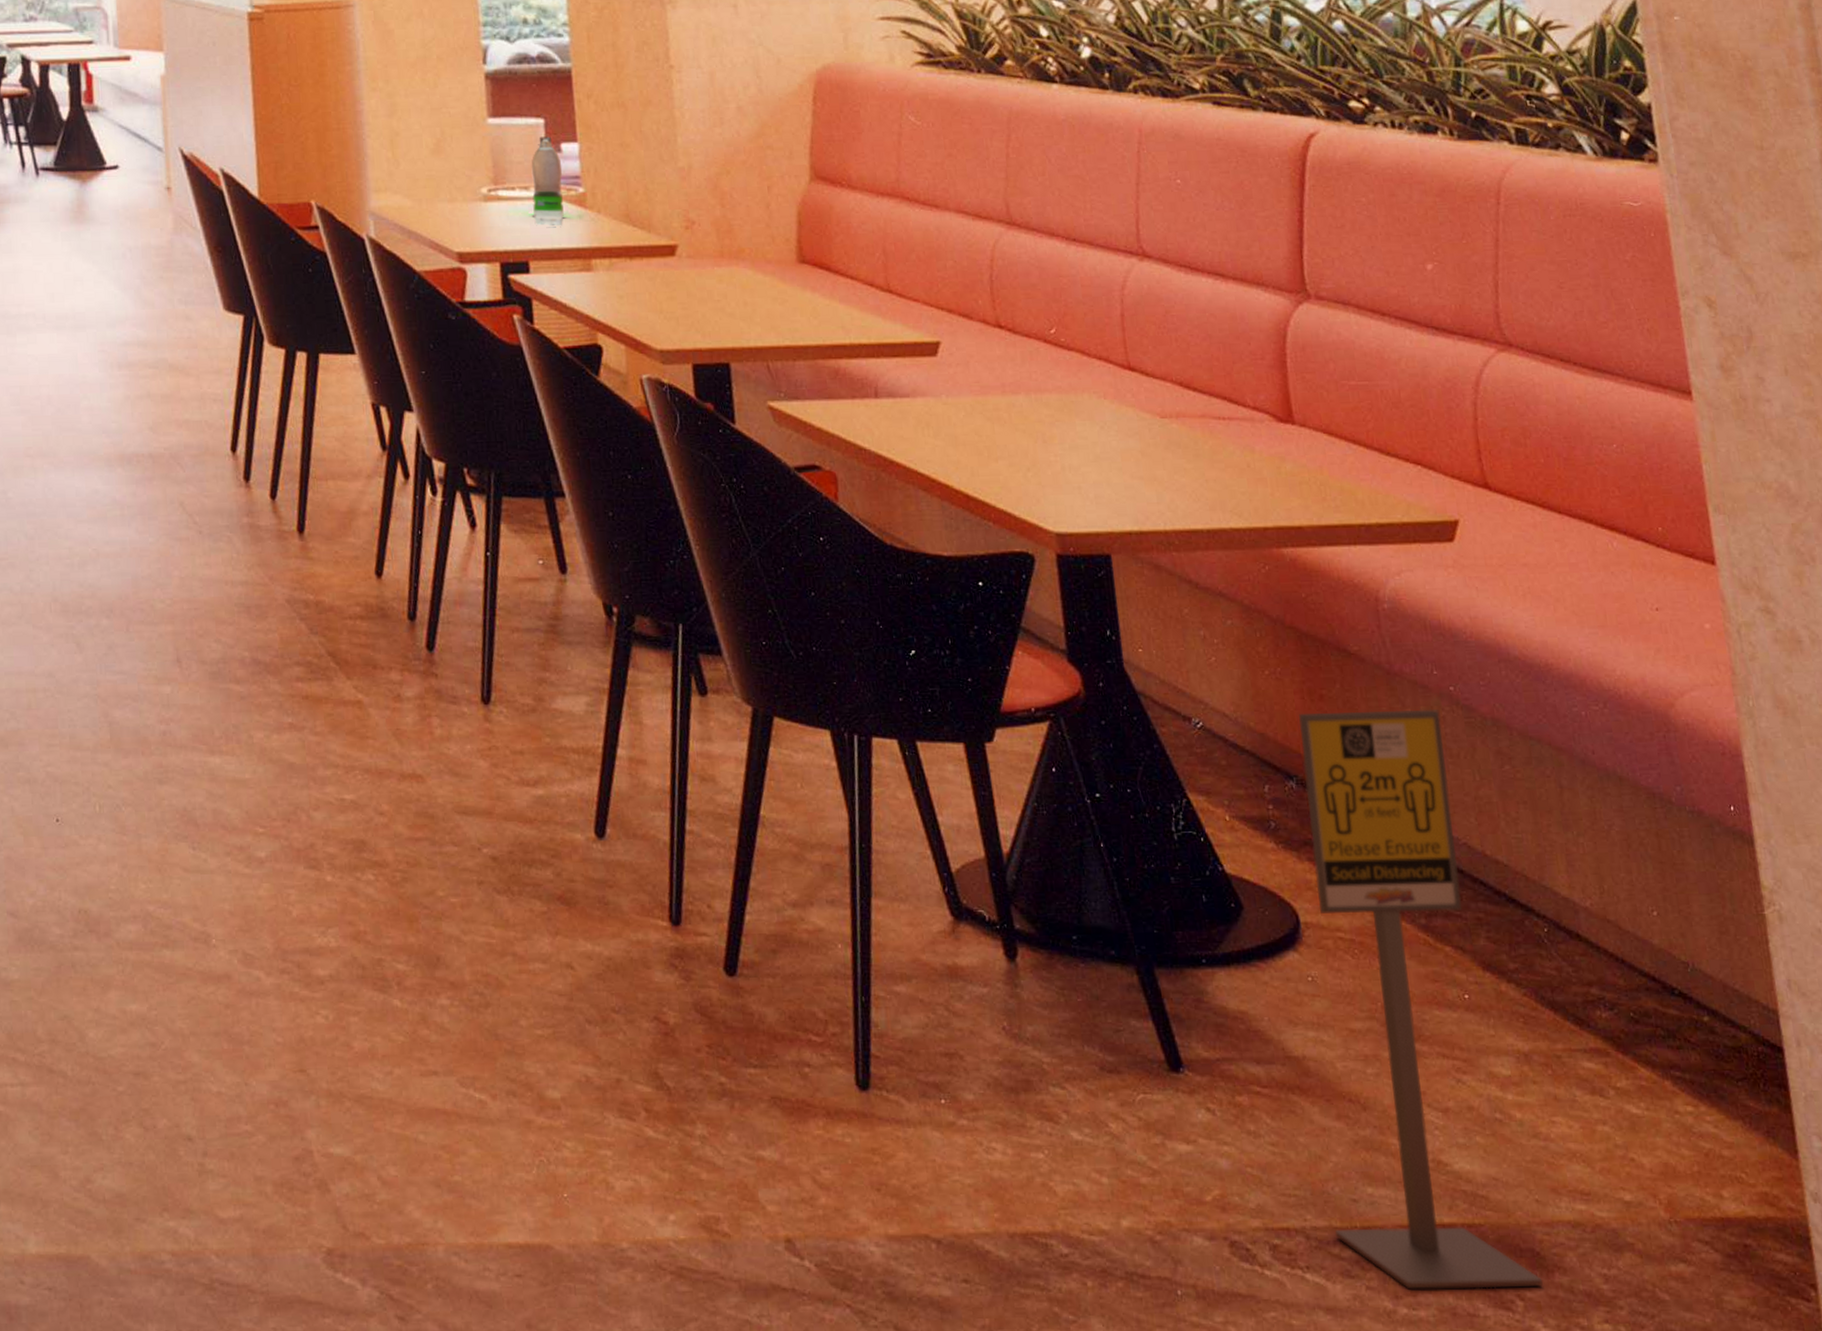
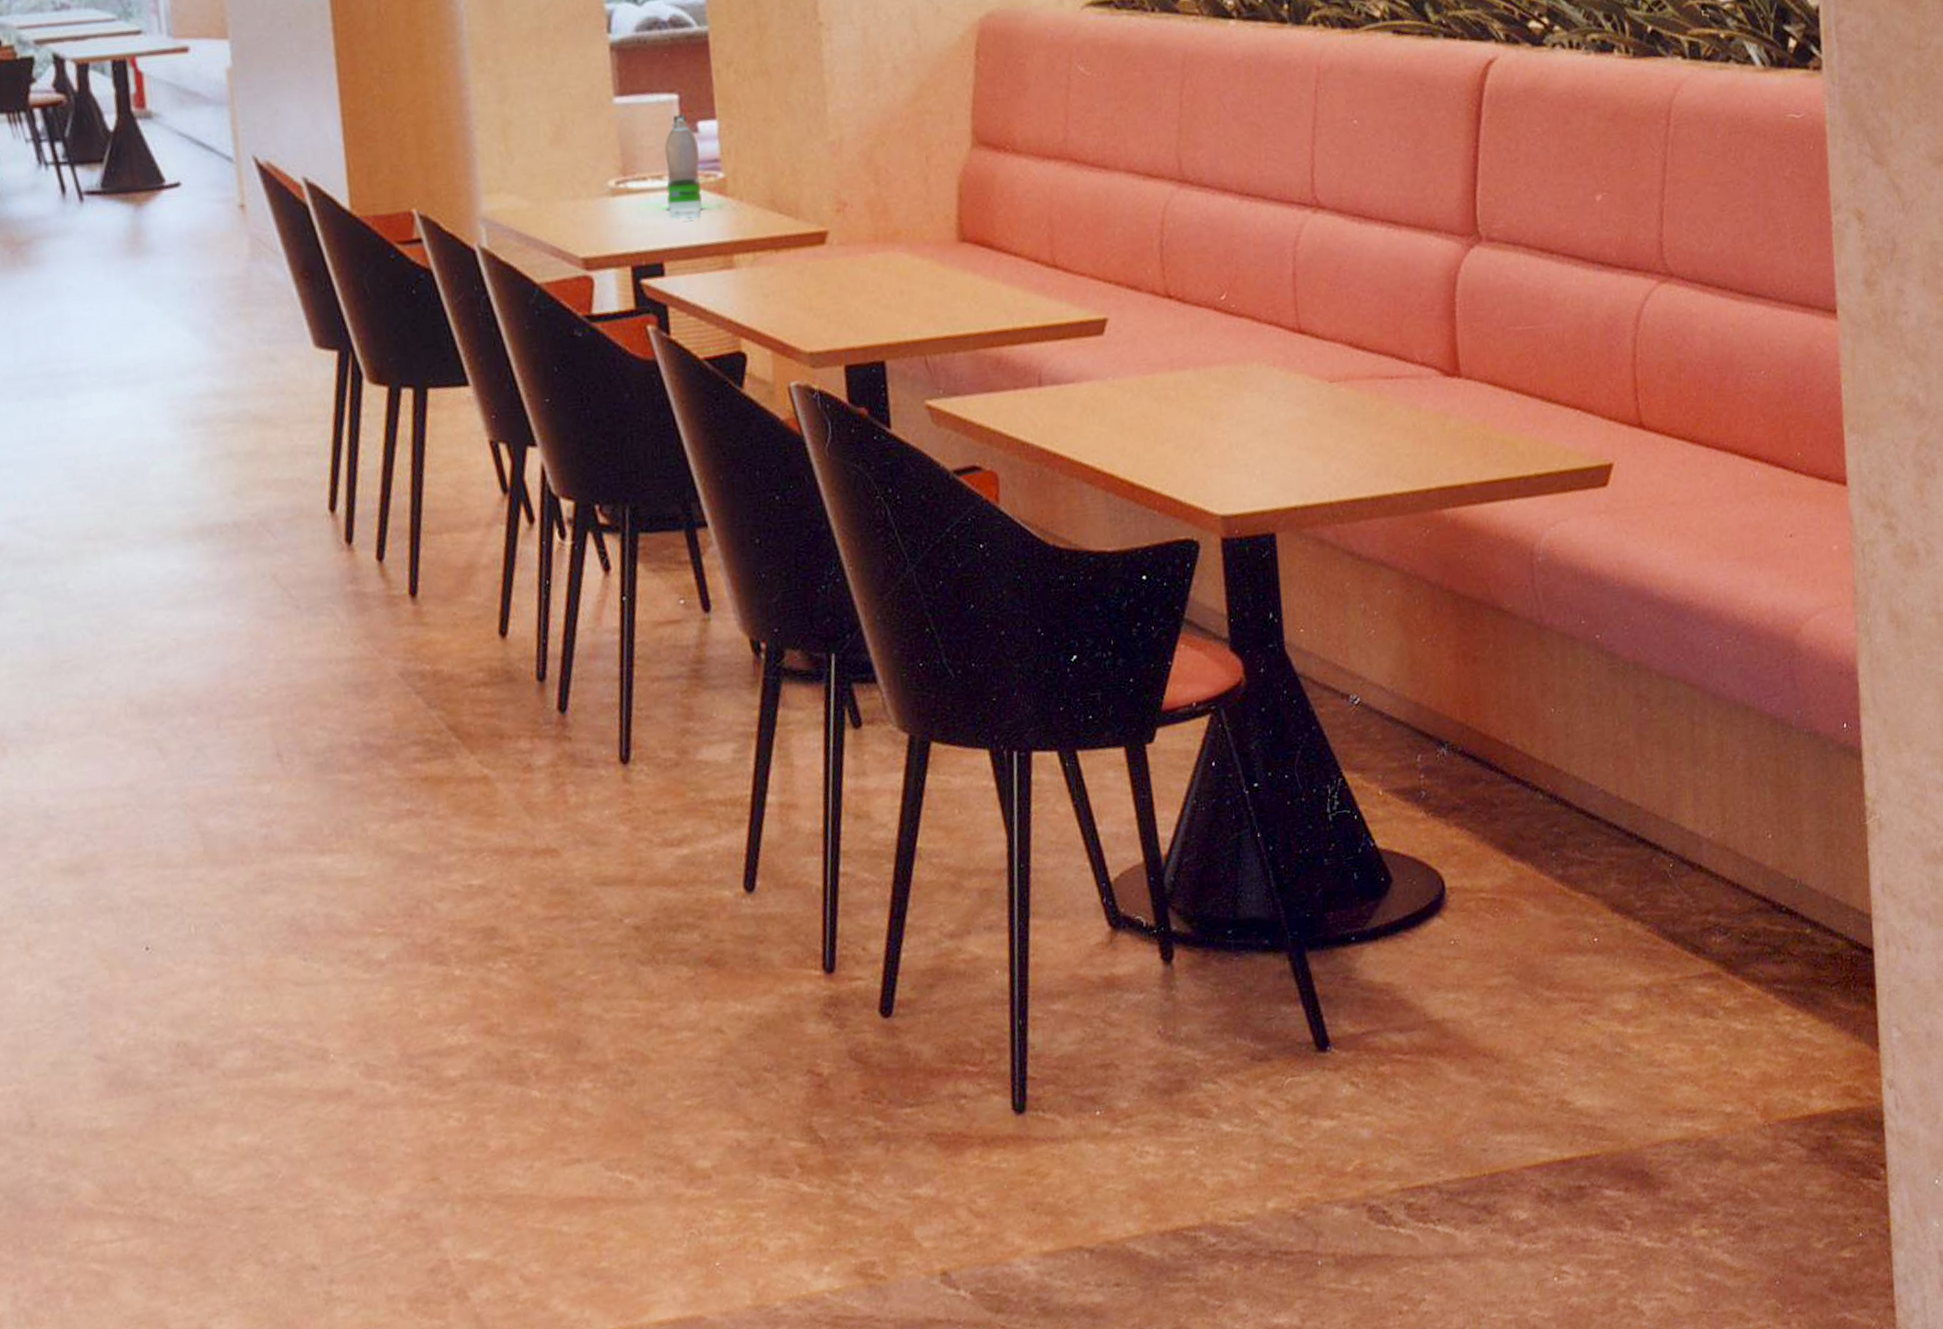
sign stand: present [1299,709,1543,1289] -> none [1453,659,1649,1226]

